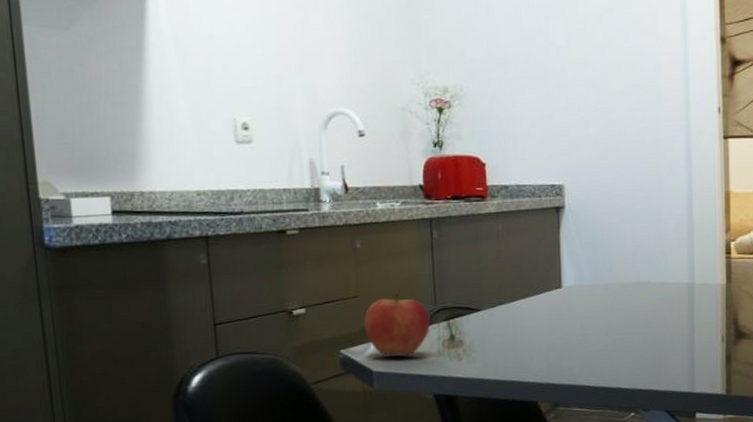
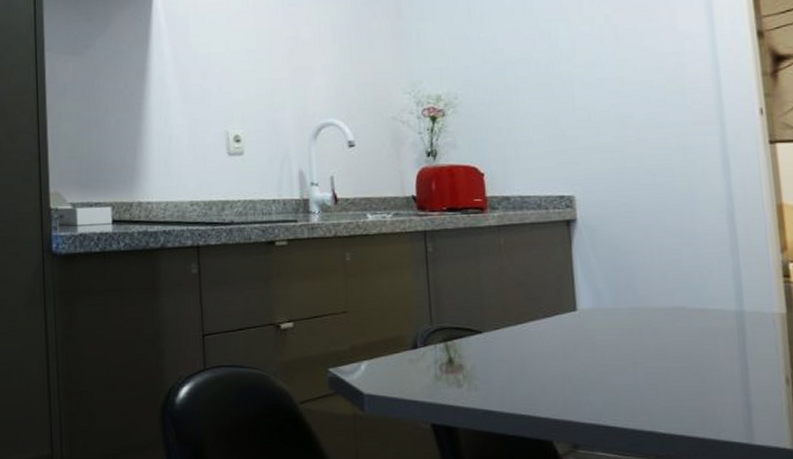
apple: present [364,289,430,356] -> none [354,305,426,379]

